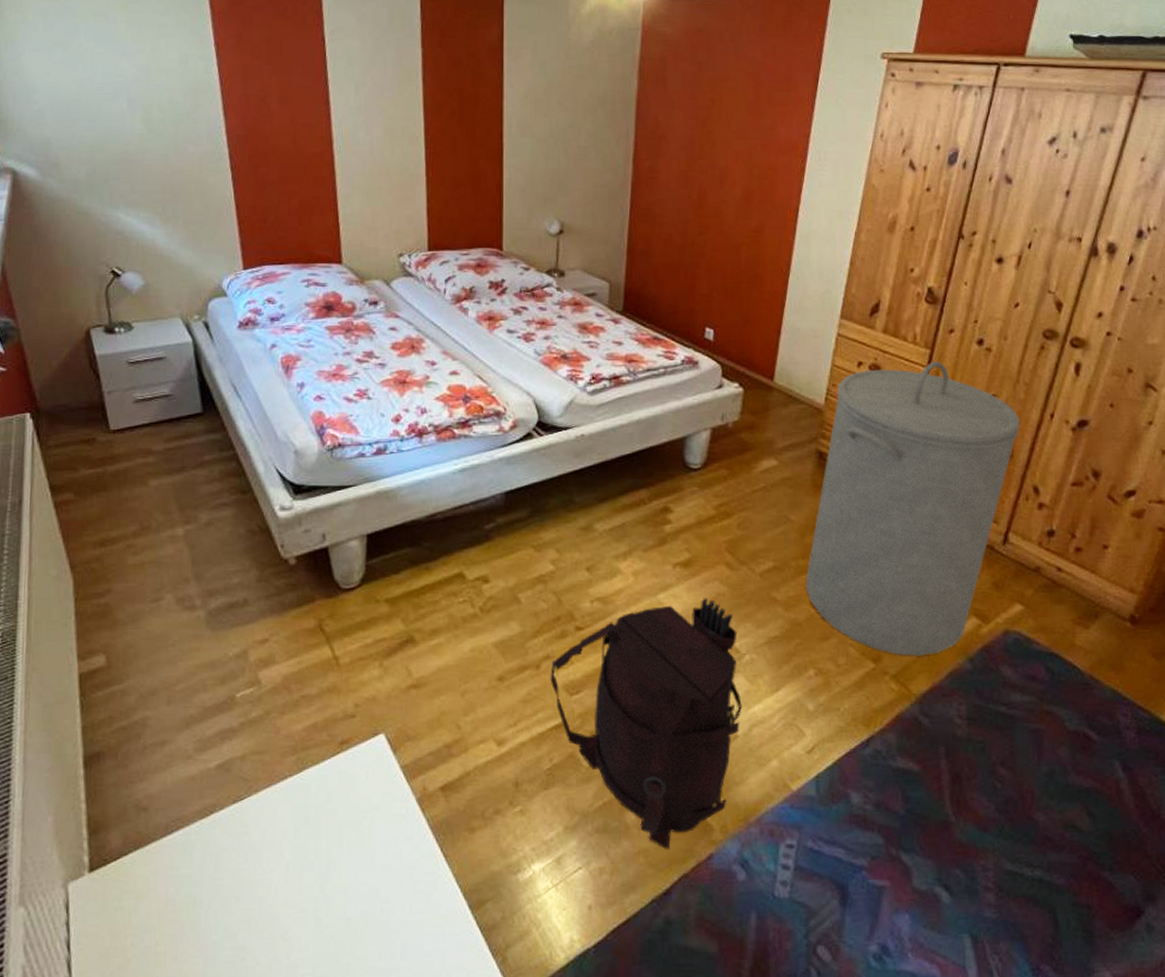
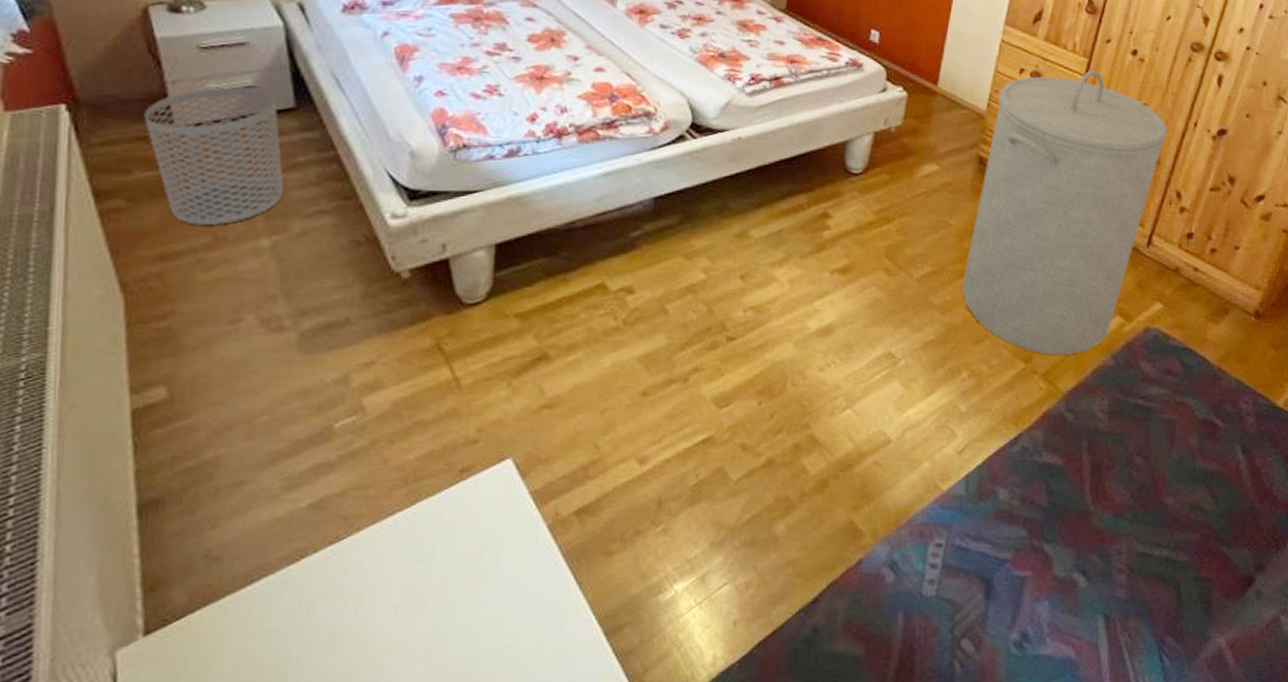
waste bin: none [87,396,194,516] -> present [143,87,284,226]
backpack: present [550,598,742,849] -> none [698,304,896,558]

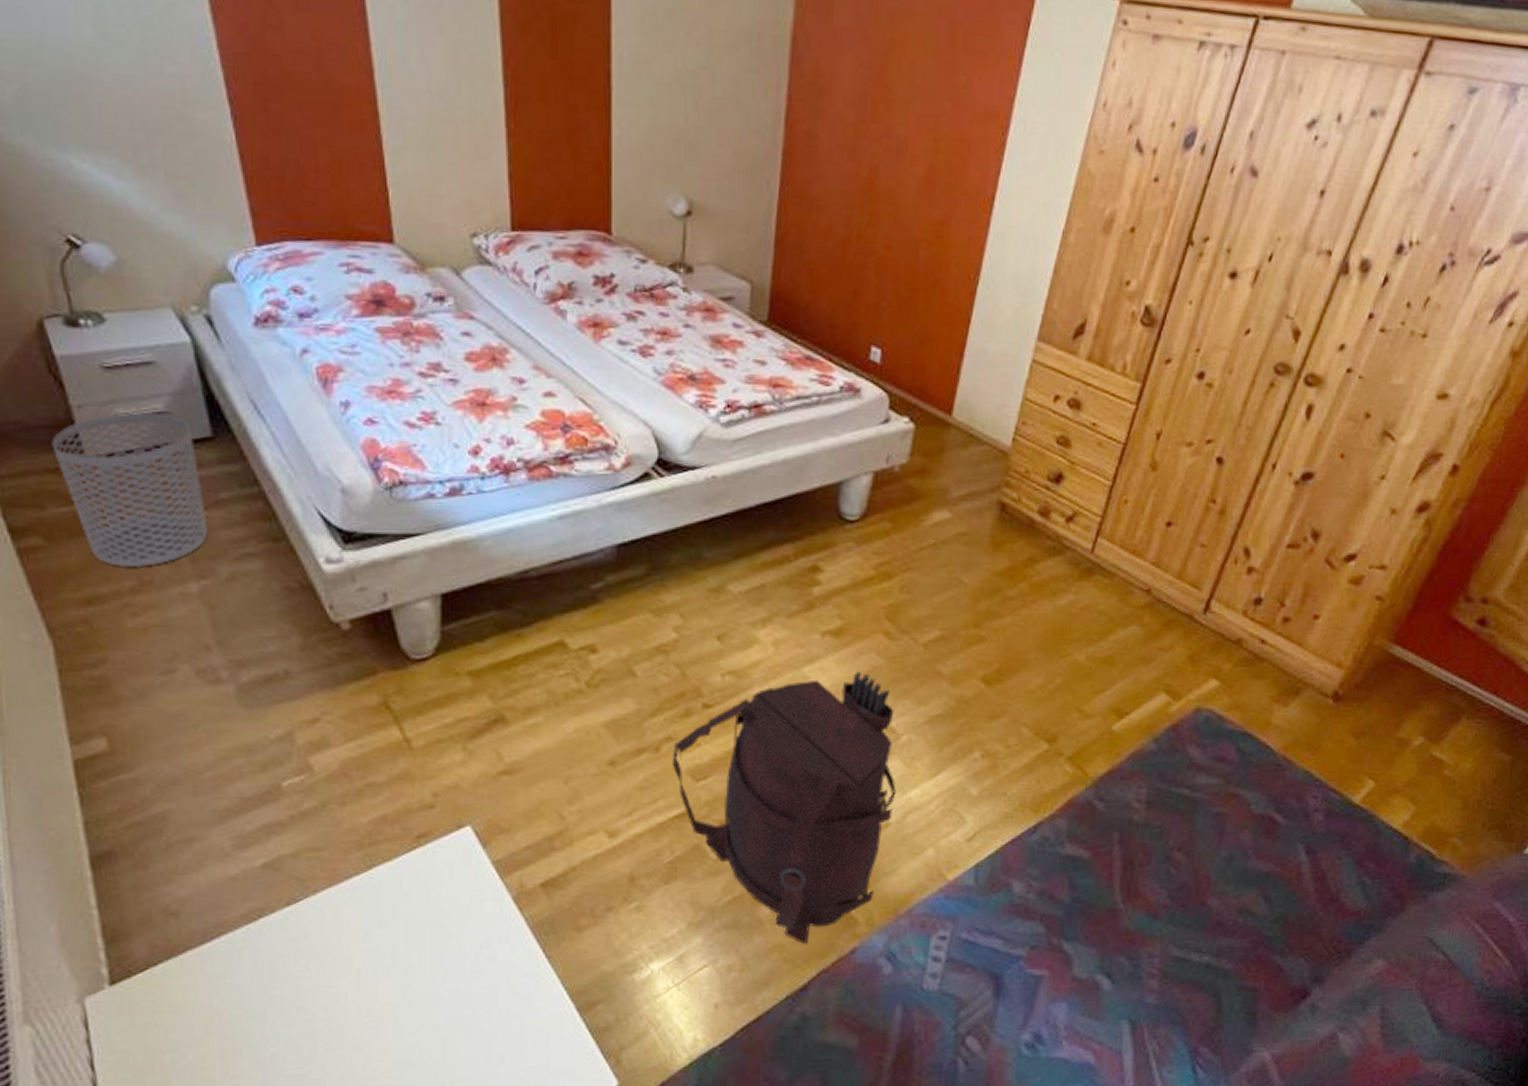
backpack: none [698,304,896,558] -> present [672,671,896,944]
laundry hamper: present [962,70,1167,355] -> none [975,398,1237,736]

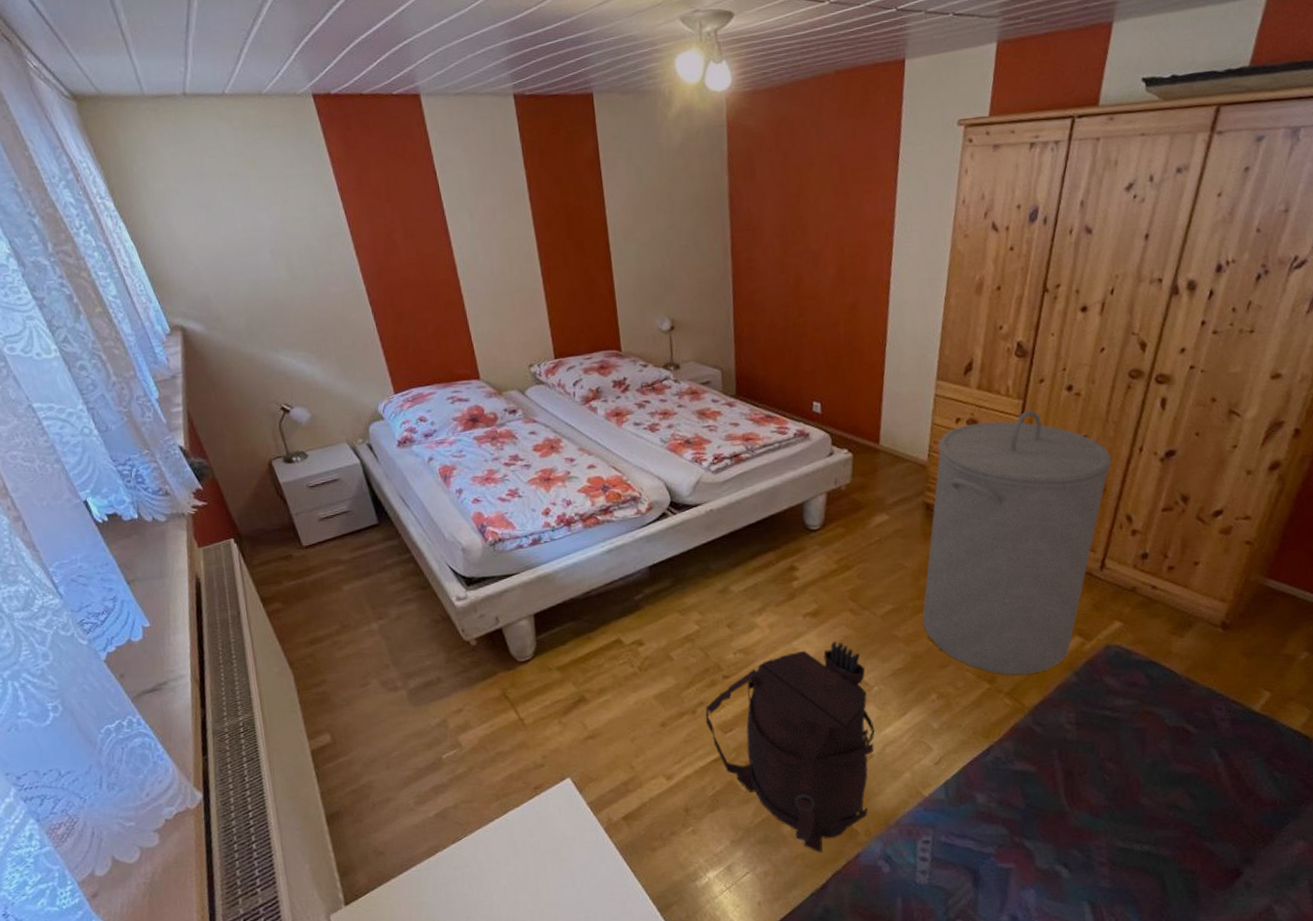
waste bin: present [51,413,208,568] -> none [282,512,381,618]
laundry hamper: none [975,398,1237,736] -> present [922,410,1111,675]

